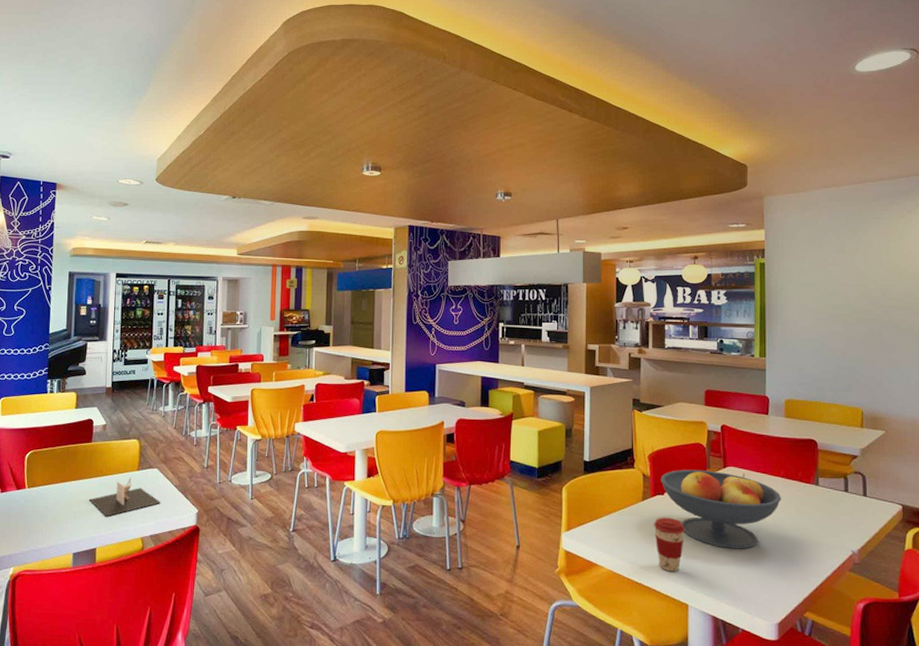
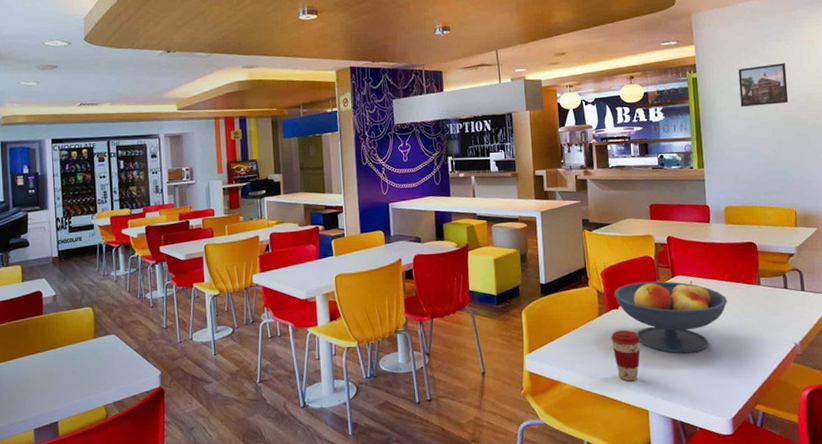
napkin holder: present [89,477,161,516] -> none [46,346,121,388]
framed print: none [810,255,863,298] -> present [738,63,789,108]

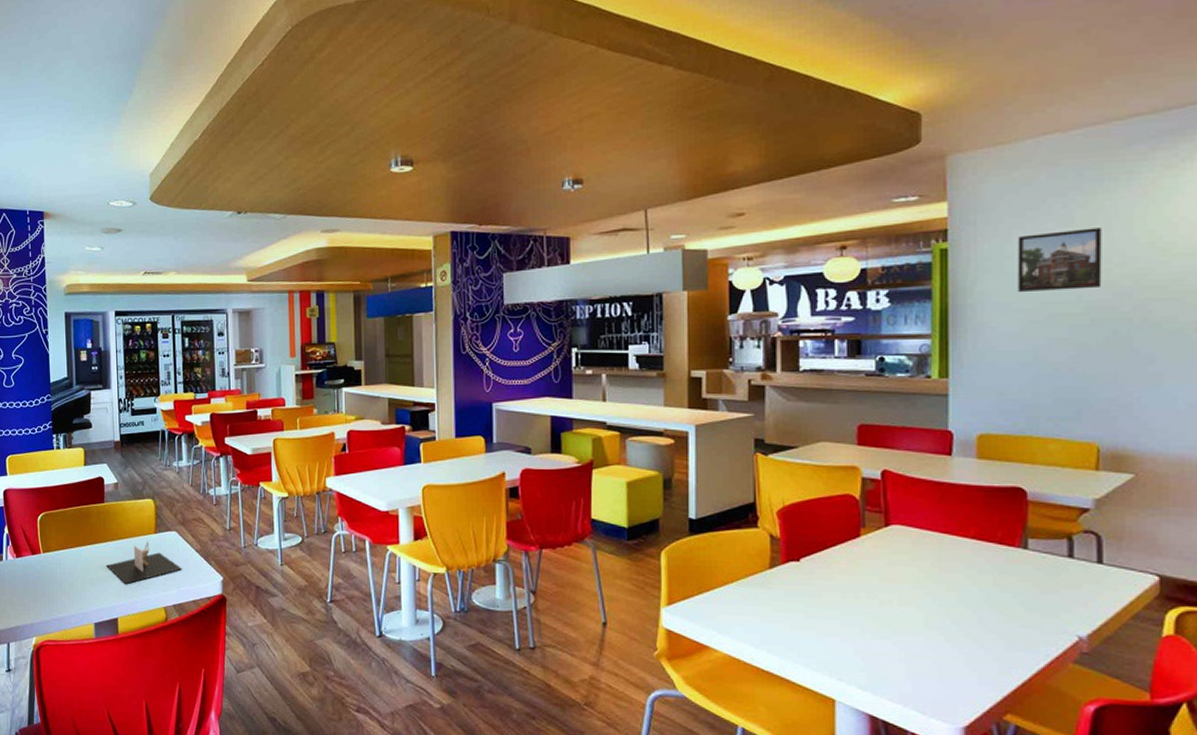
napkin holder: none [46,346,121,388] -> present [106,541,182,584]
coffee cup: present [610,329,641,381] -> none [785,589,830,659]
fruit bowl: present [614,280,728,354] -> none [794,528,972,632]

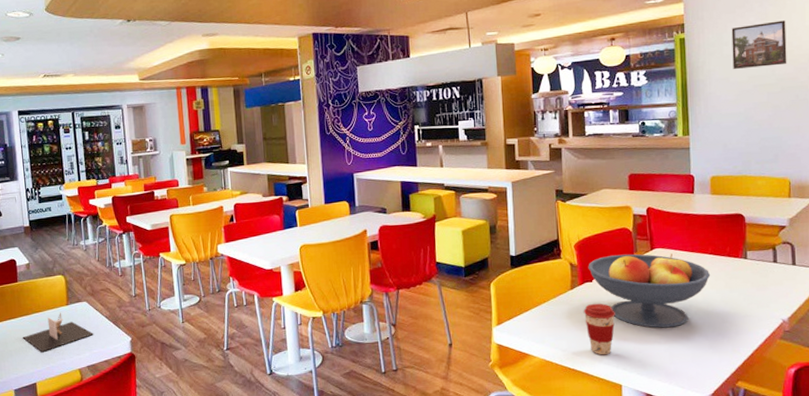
coffee cup: none [785,589,830,659] -> present [583,303,615,355]
fruit bowl: none [794,528,972,632] -> present [588,253,711,328]

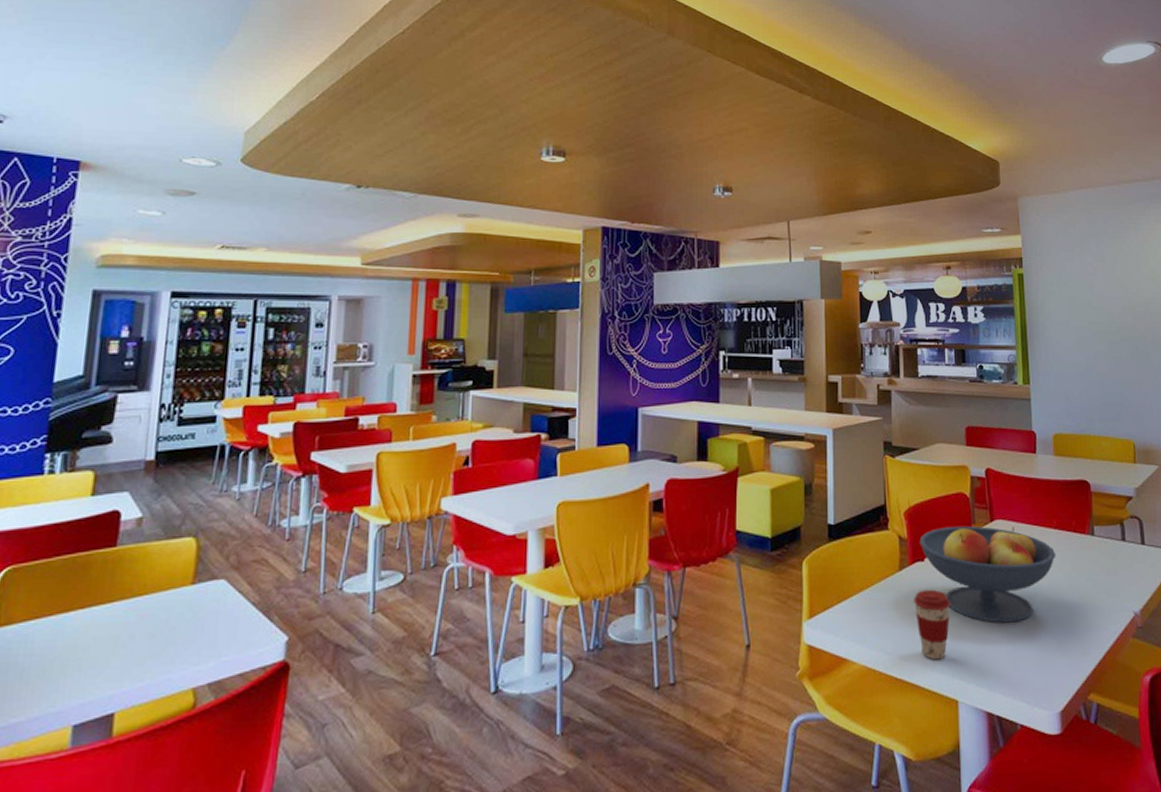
napkin holder: present [23,312,94,352] -> none [106,596,228,661]
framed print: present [731,20,787,70] -> none [1069,264,1126,314]

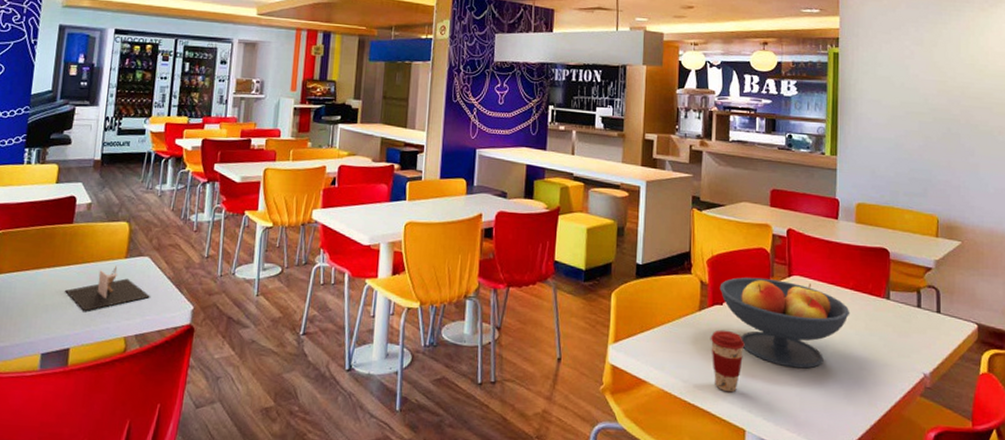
napkin holder: none [106,596,228,661] -> present [65,266,150,311]

